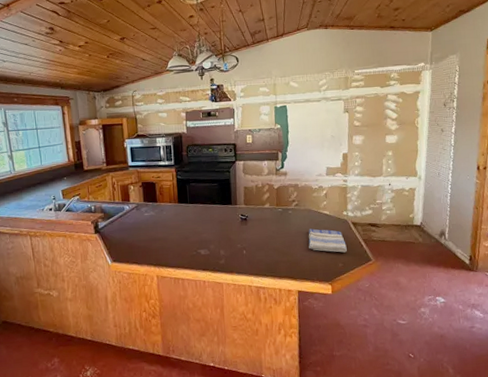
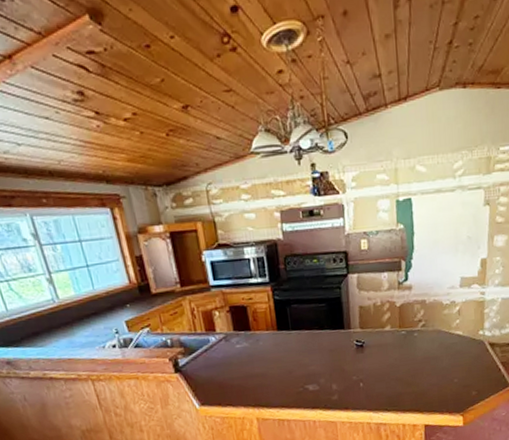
dish towel: present [308,228,347,253] -> none [437,353,482,379]

